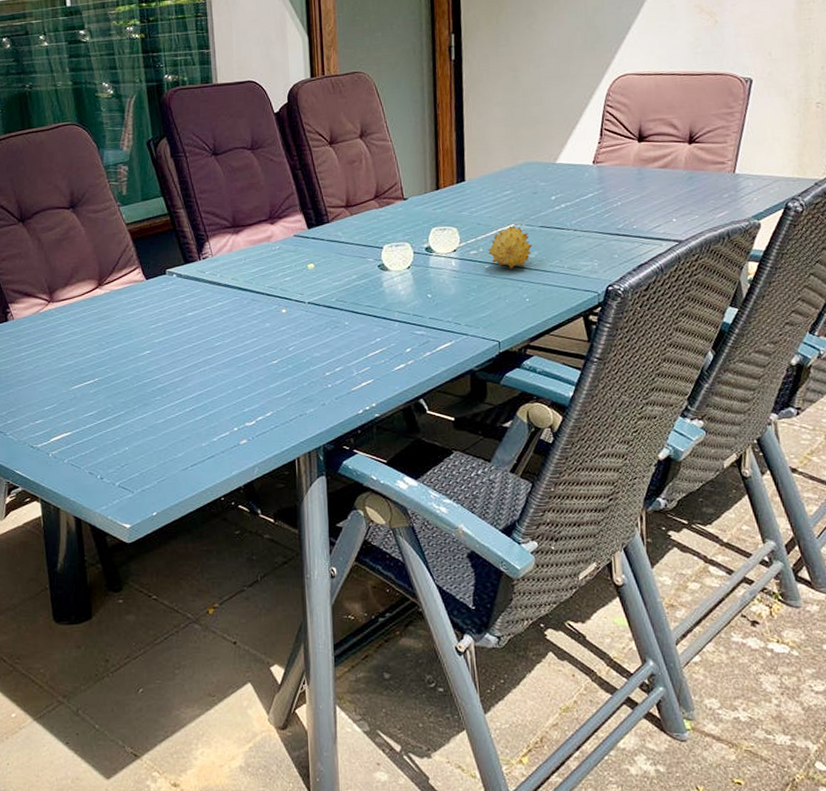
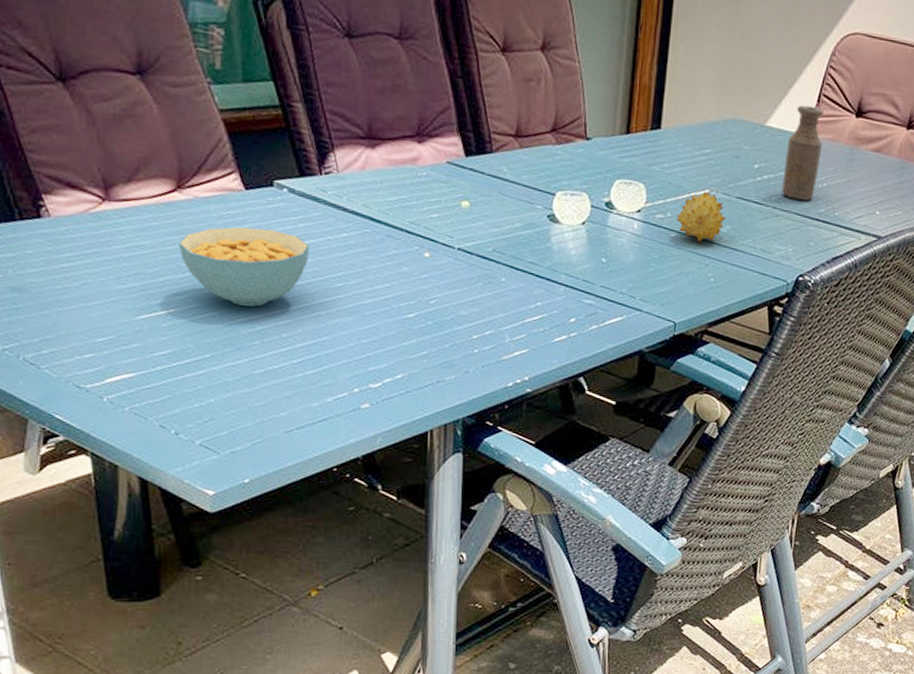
cereal bowl: none [100,307,195,370] -> present [178,226,310,307]
bottle: none [578,140,612,221] -> present [781,105,825,201]

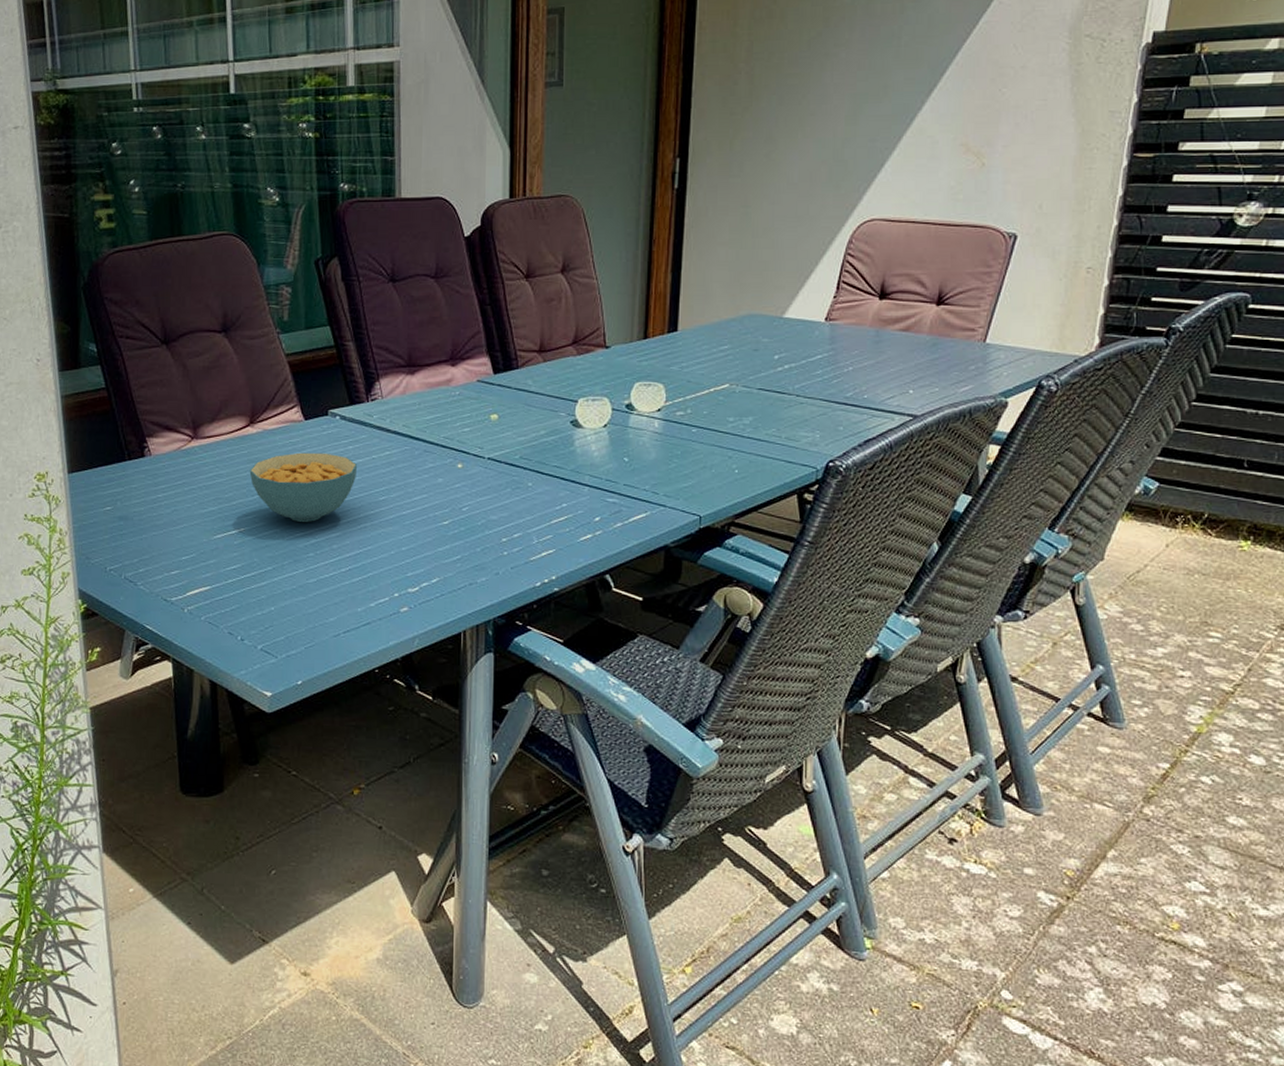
fruit: present [676,191,726,242] -> none [696,385,748,436]
bottle: present [781,105,825,201] -> none [804,293,845,386]

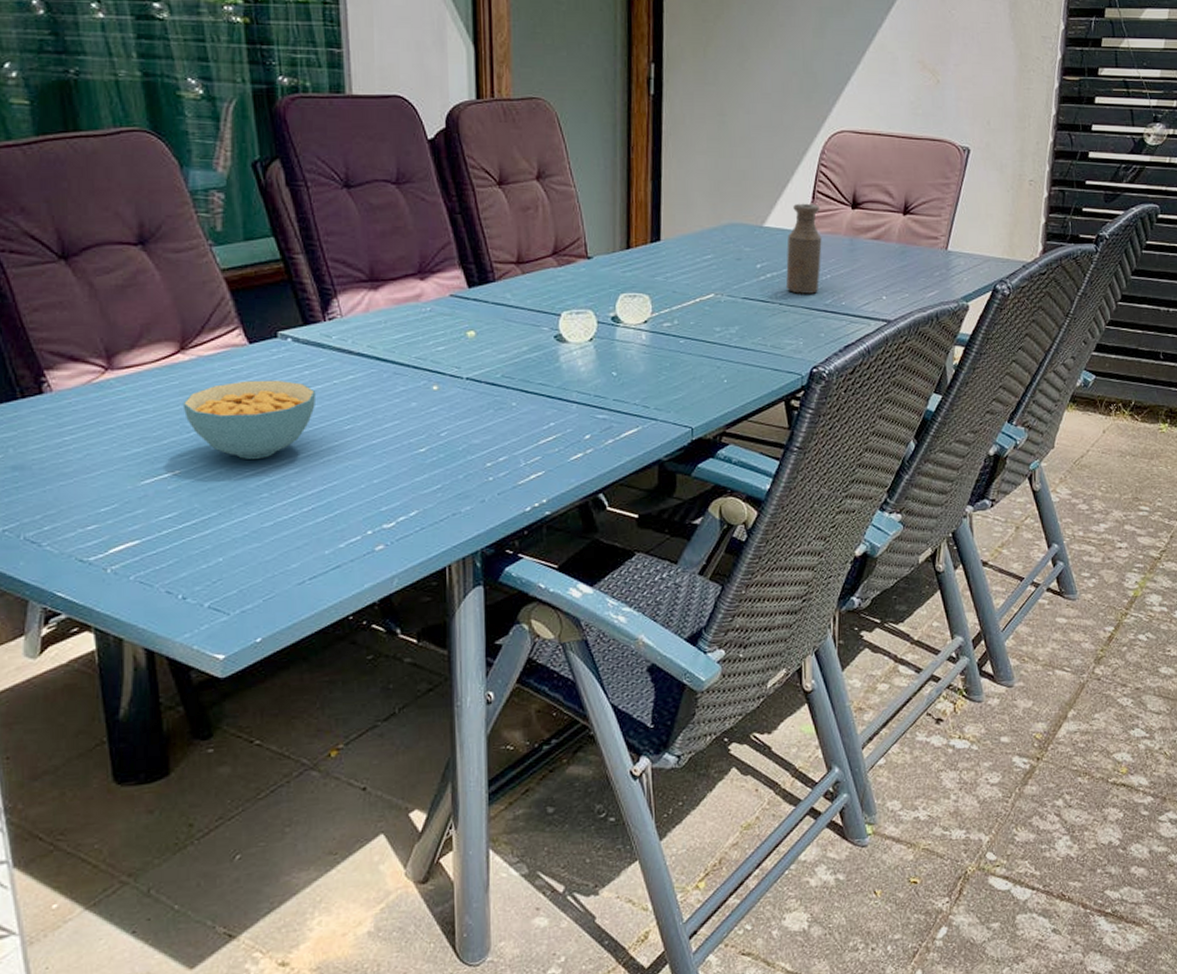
bottle: none [804,293,845,386] -> present [785,203,822,294]

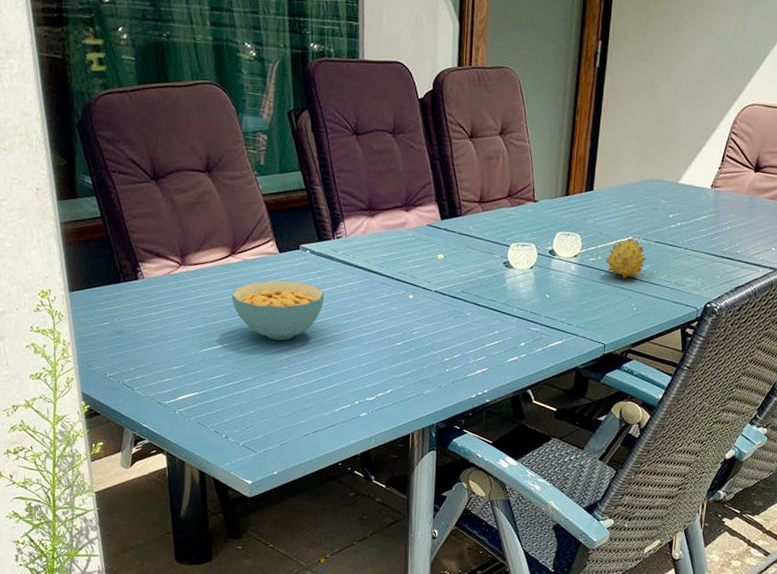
fruit: none [683,295,734,346] -> present [605,238,647,279]
bottle: present [785,203,822,294] -> none [691,164,728,242]

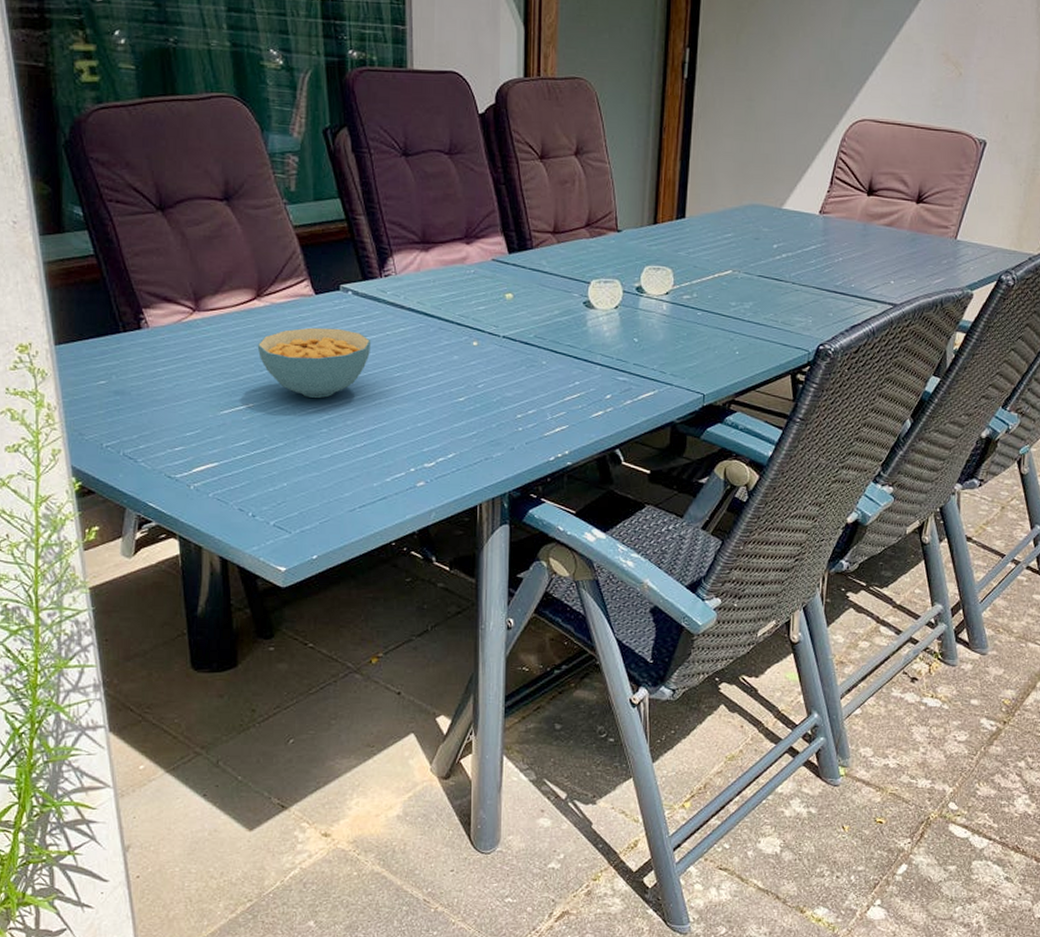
fruit: present [605,238,647,279] -> none [702,271,749,319]

